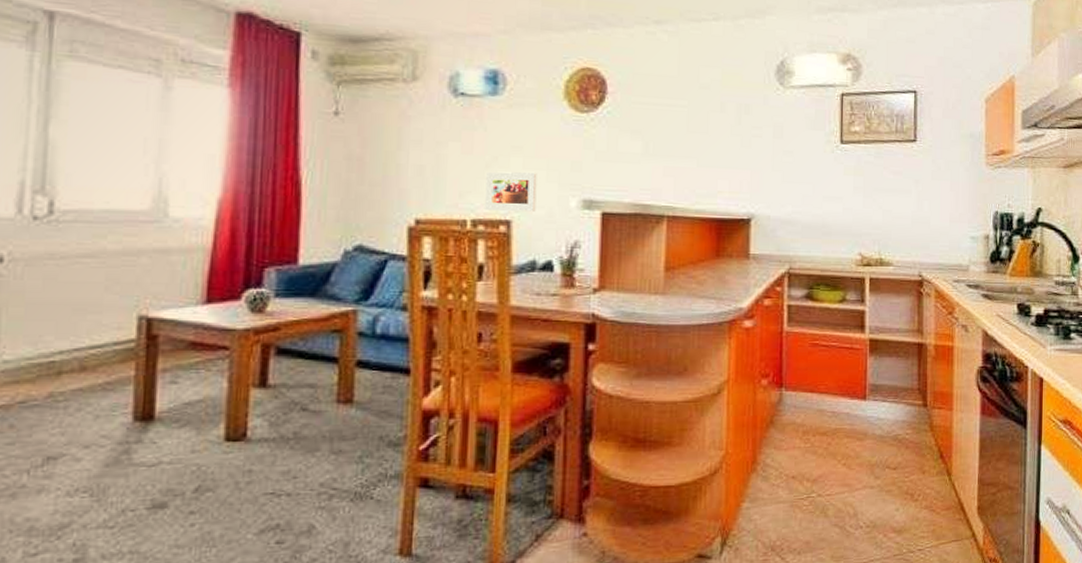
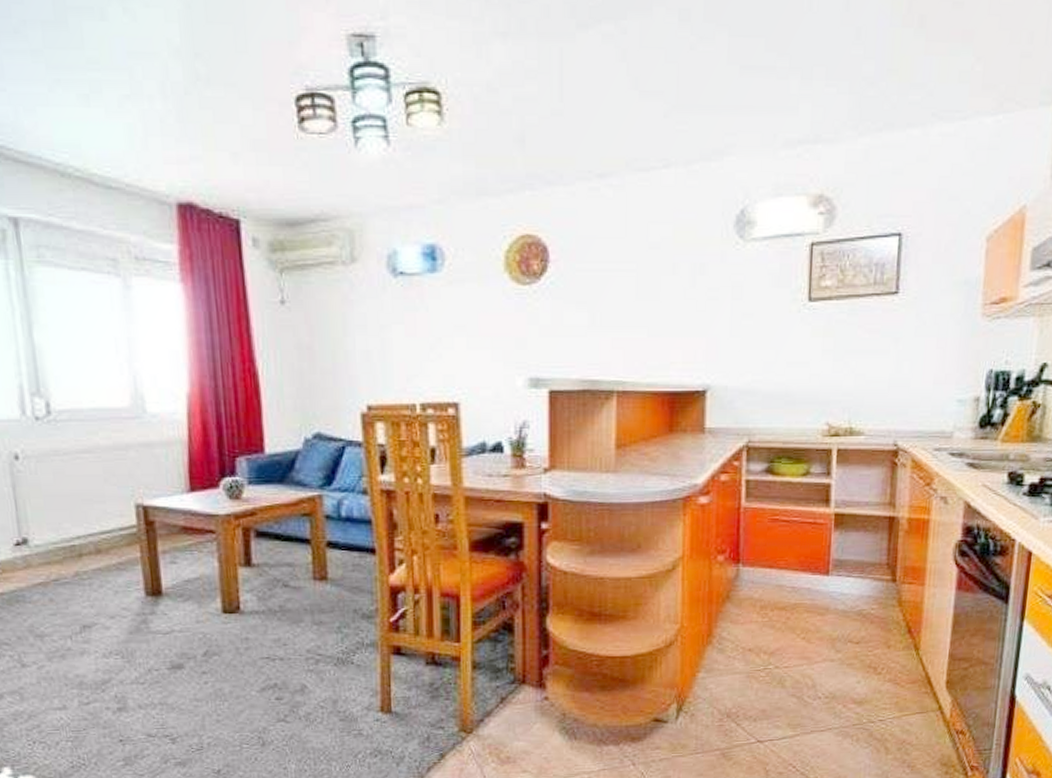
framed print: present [485,171,537,212] -> none [432,351,483,394]

